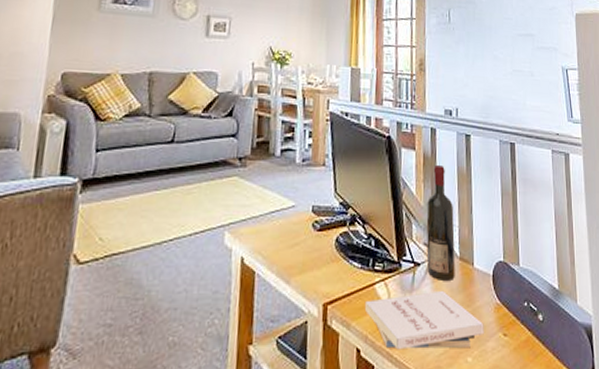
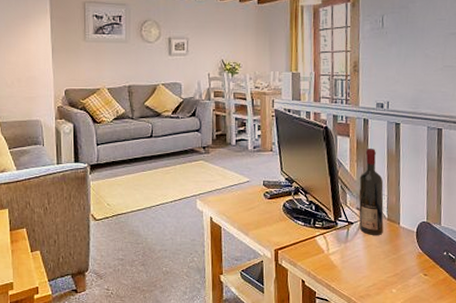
books: present [364,290,484,350] -> none [307,242,407,283]

